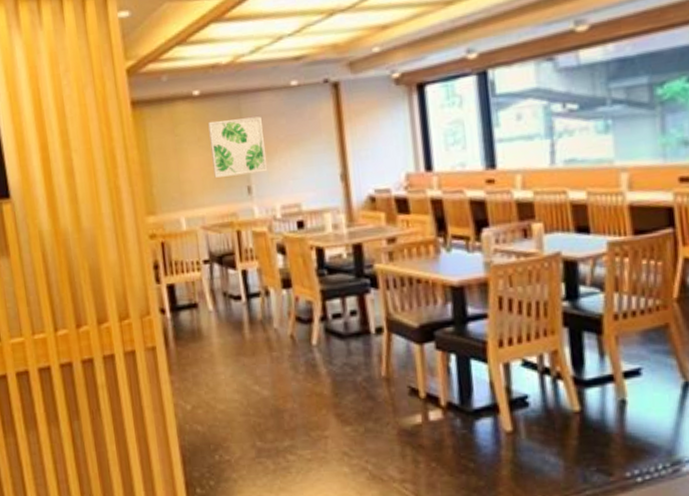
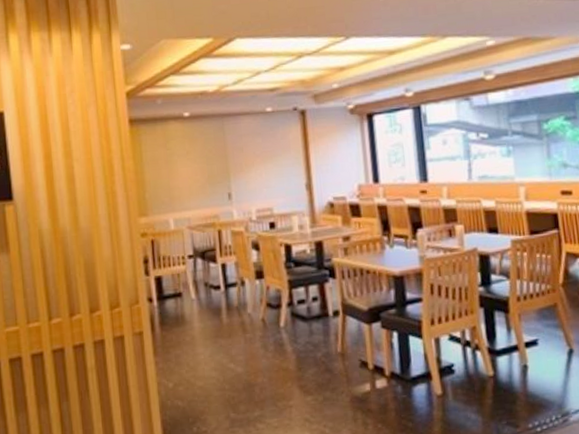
wall art: present [208,116,268,178] -> none [196,135,246,185]

